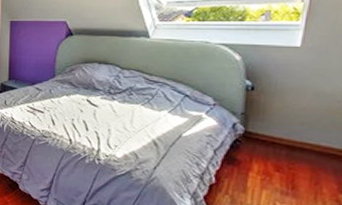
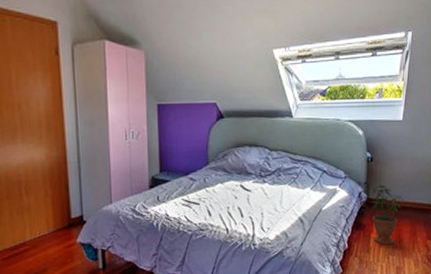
potted plant: none [250,116,301,190] -> present [372,183,404,245]

